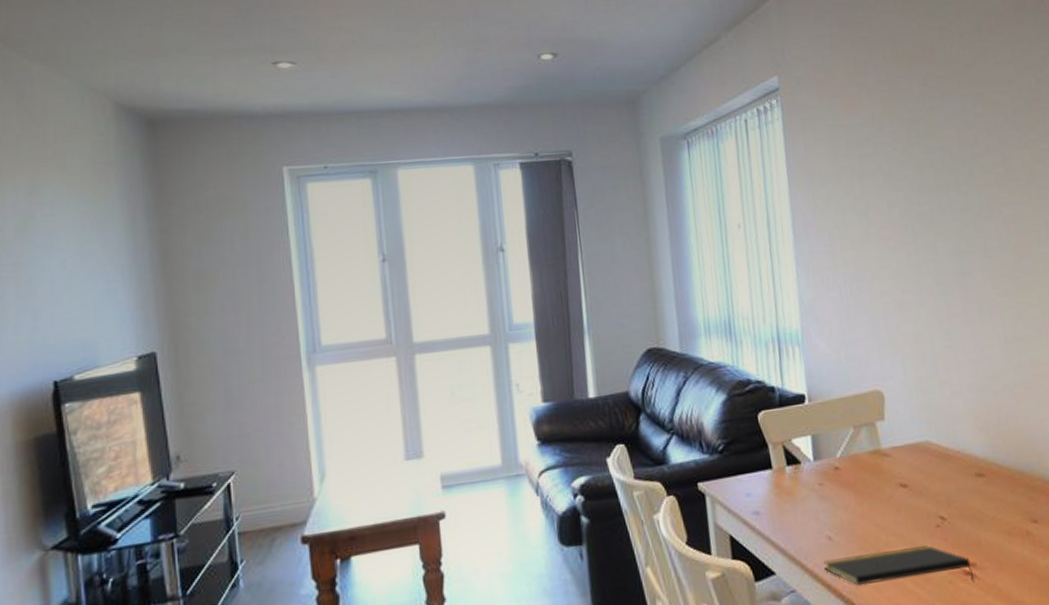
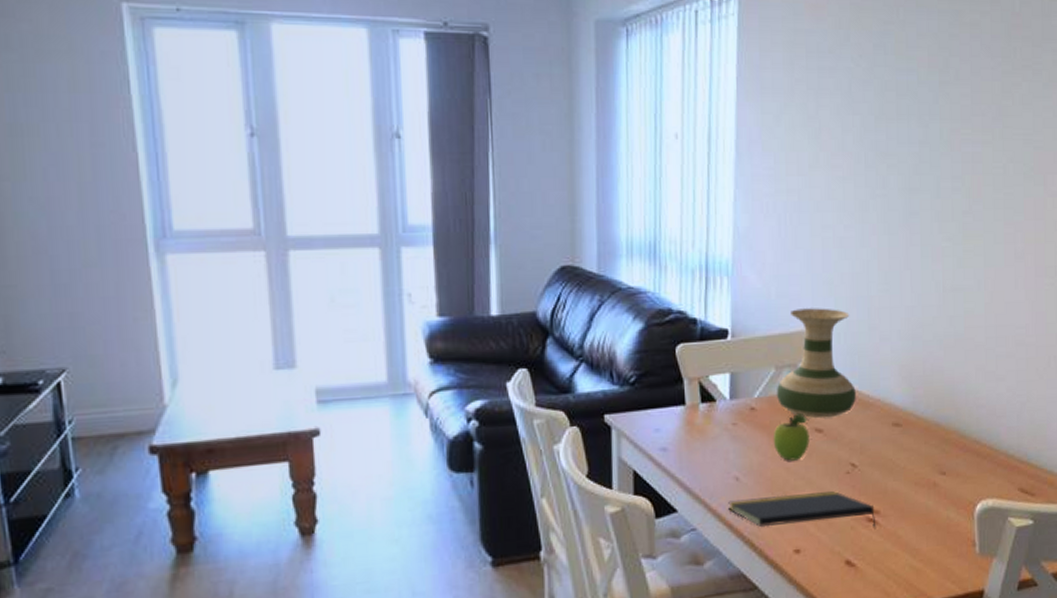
vase: none [857,367,936,474] -> present [776,308,856,419]
fruit: none [859,470,896,518] -> present [773,414,810,461]

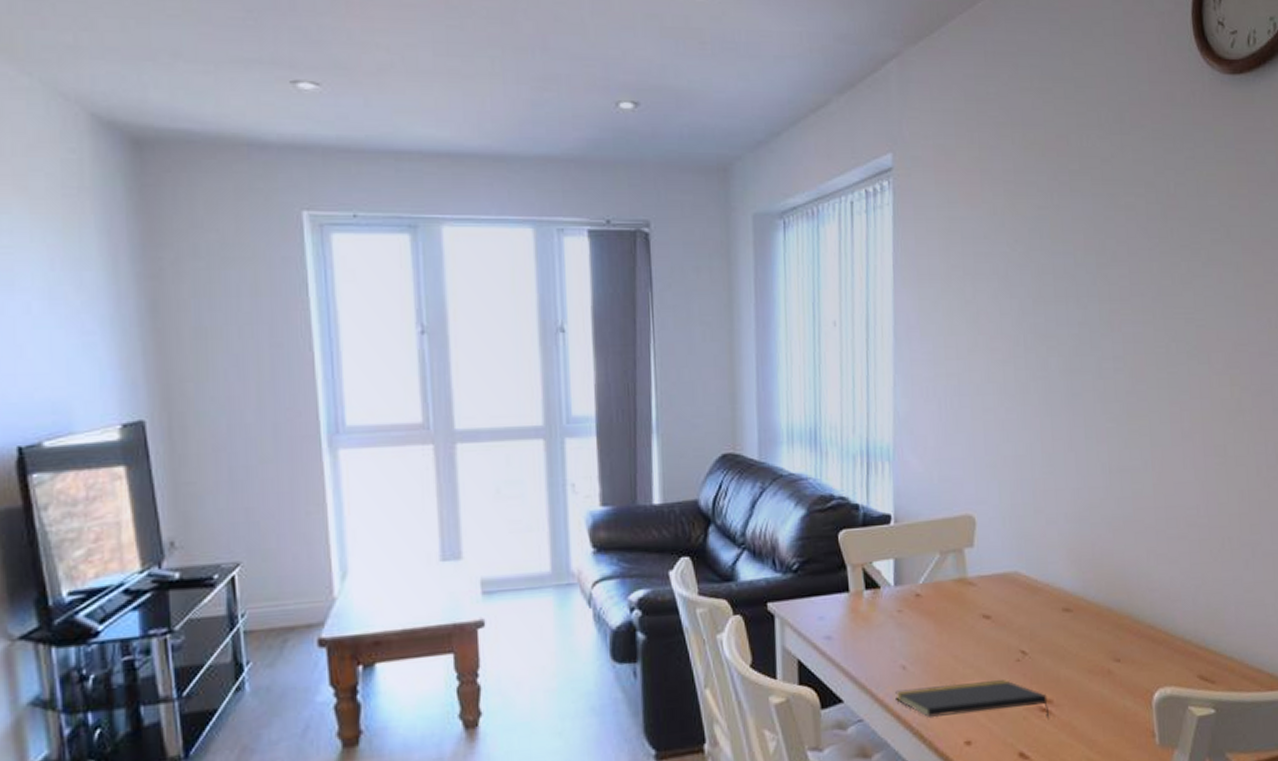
fruit: present [773,414,810,461] -> none [939,600,978,649]
vase: present [776,308,856,419] -> none [941,491,1024,605]

